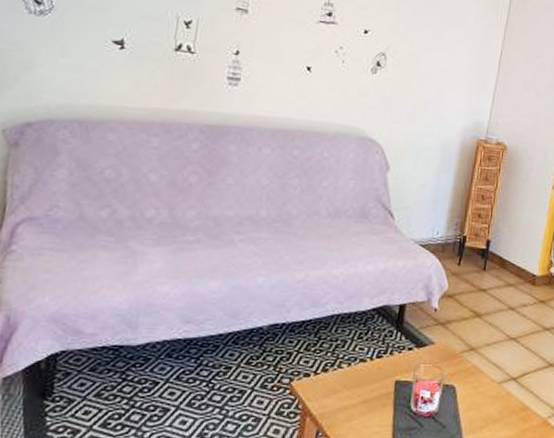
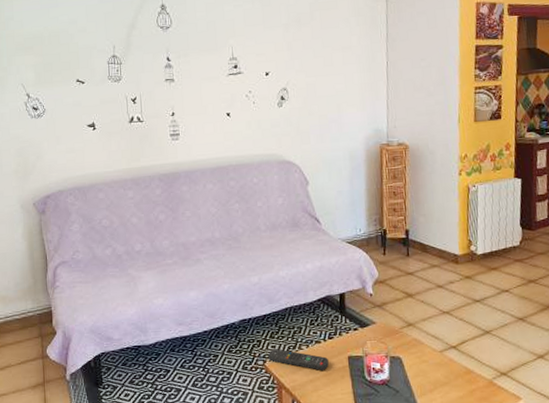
remote control: none [297,365,371,396] -> present [268,349,329,370]

